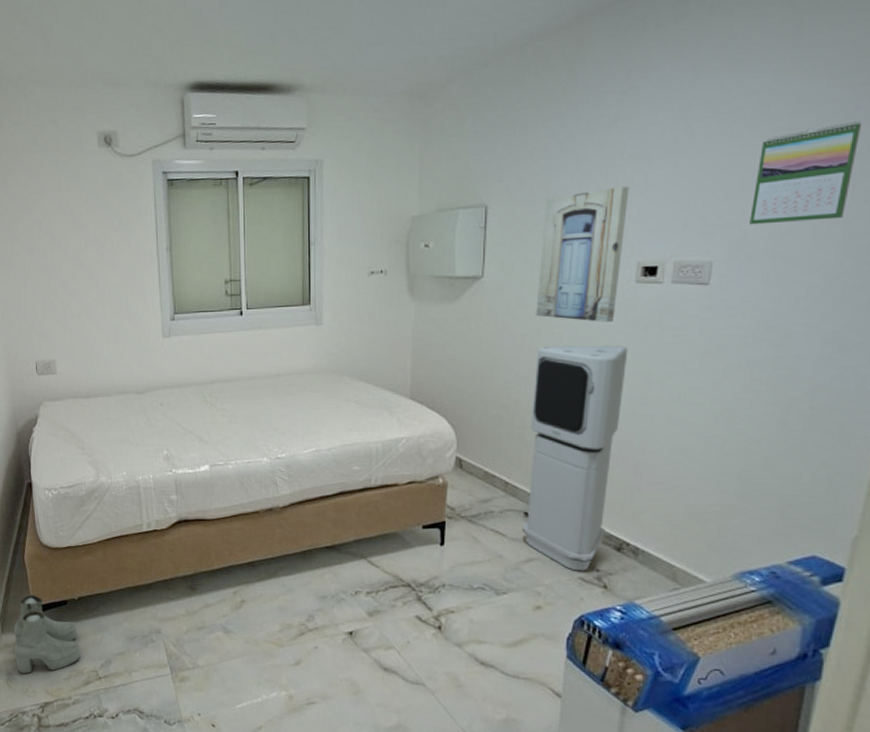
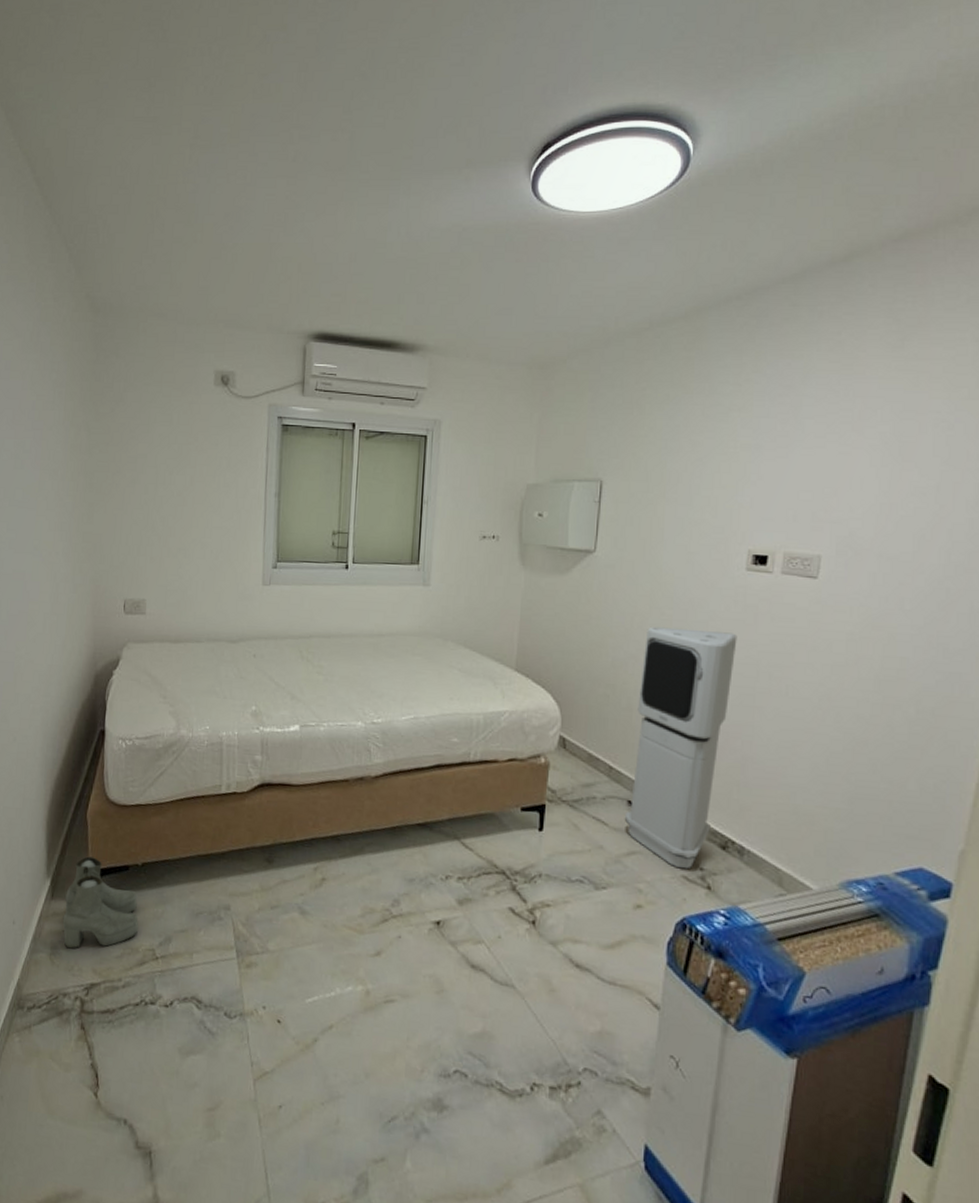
wall art: present [536,186,629,322] -> none [647,474,742,608]
calendar: present [750,120,862,225] -> none [857,432,962,525]

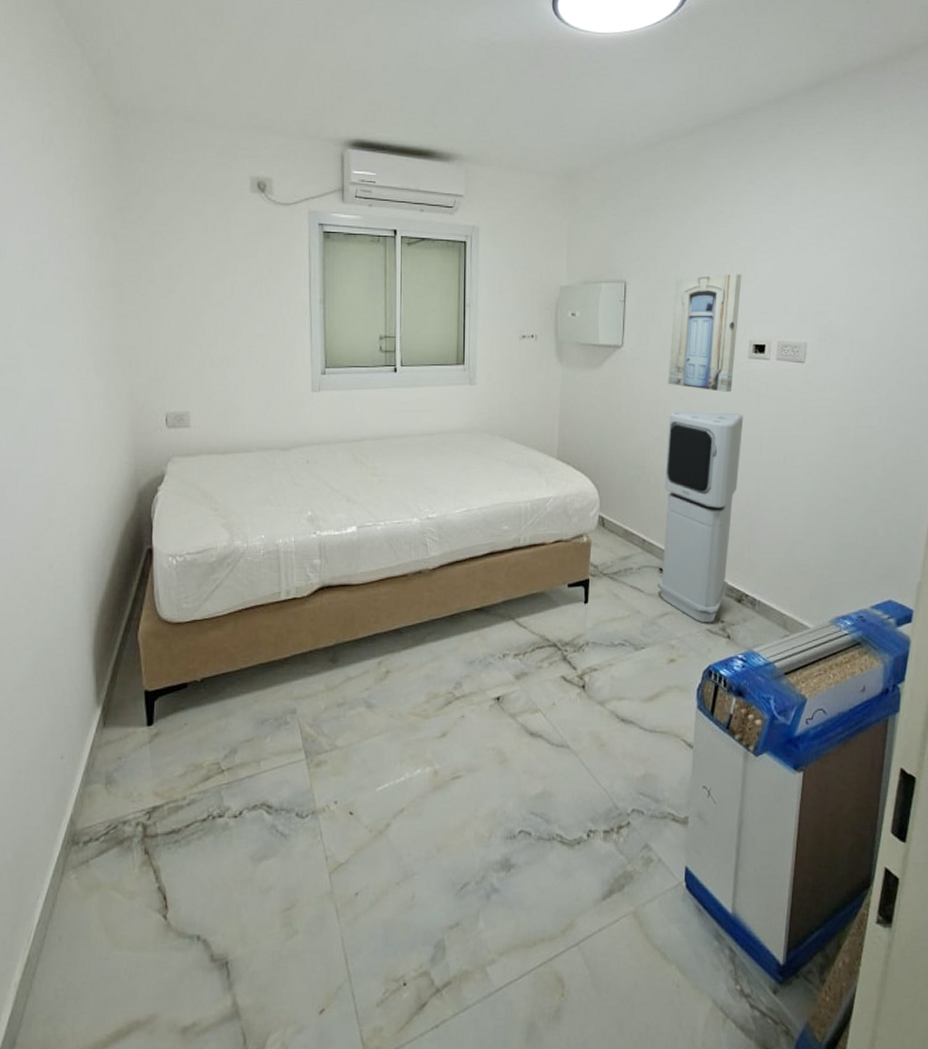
boots: present [62,856,139,949] -> none [117,679,201,775]
wall art: none [647,474,742,608] -> present [668,274,742,392]

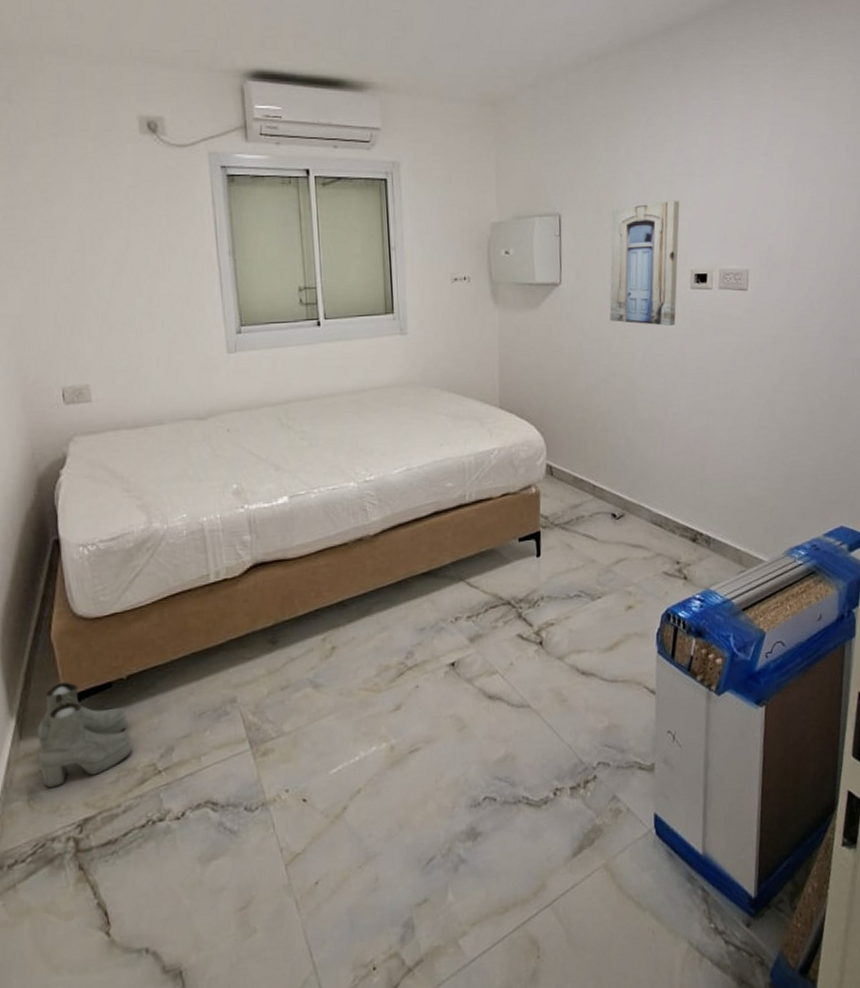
boots: none [117,679,201,775] -> present [37,682,133,789]
air purifier: present [657,412,744,623] -> none [610,347,689,566]

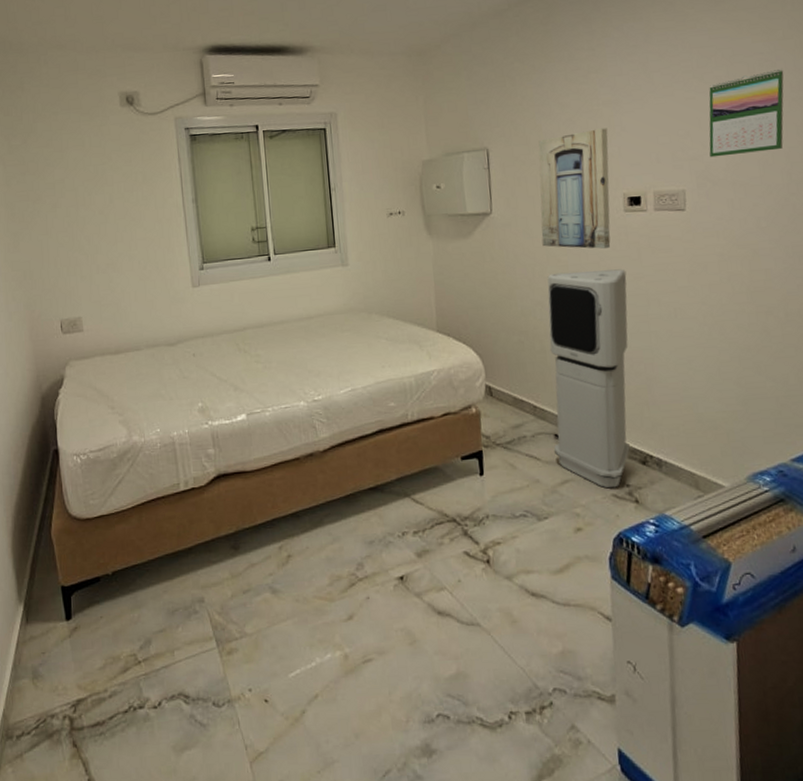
boots: present [37,682,133,789] -> none [40,574,117,669]
air purifier: none [610,347,689,566] -> present [547,269,630,489]
calendar: none [773,152,845,238] -> present [709,68,784,158]

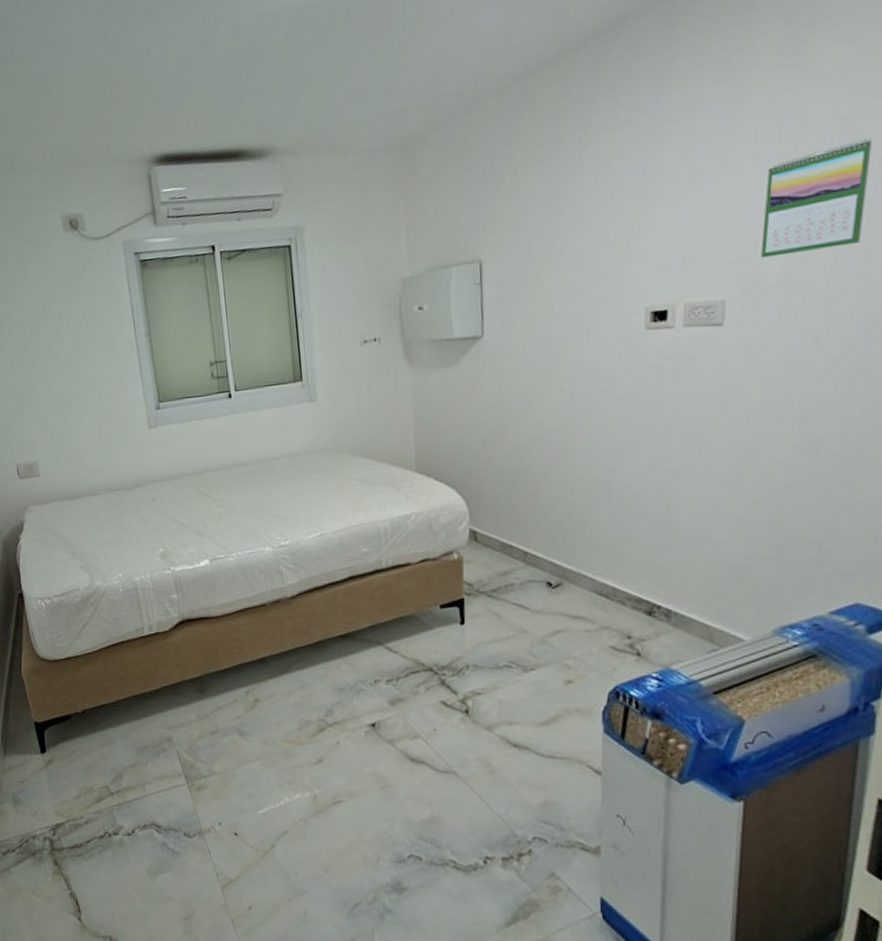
wall art: present [538,128,611,249] -> none [541,227,631,375]
air purifier: present [547,269,630,489] -> none [544,397,643,640]

